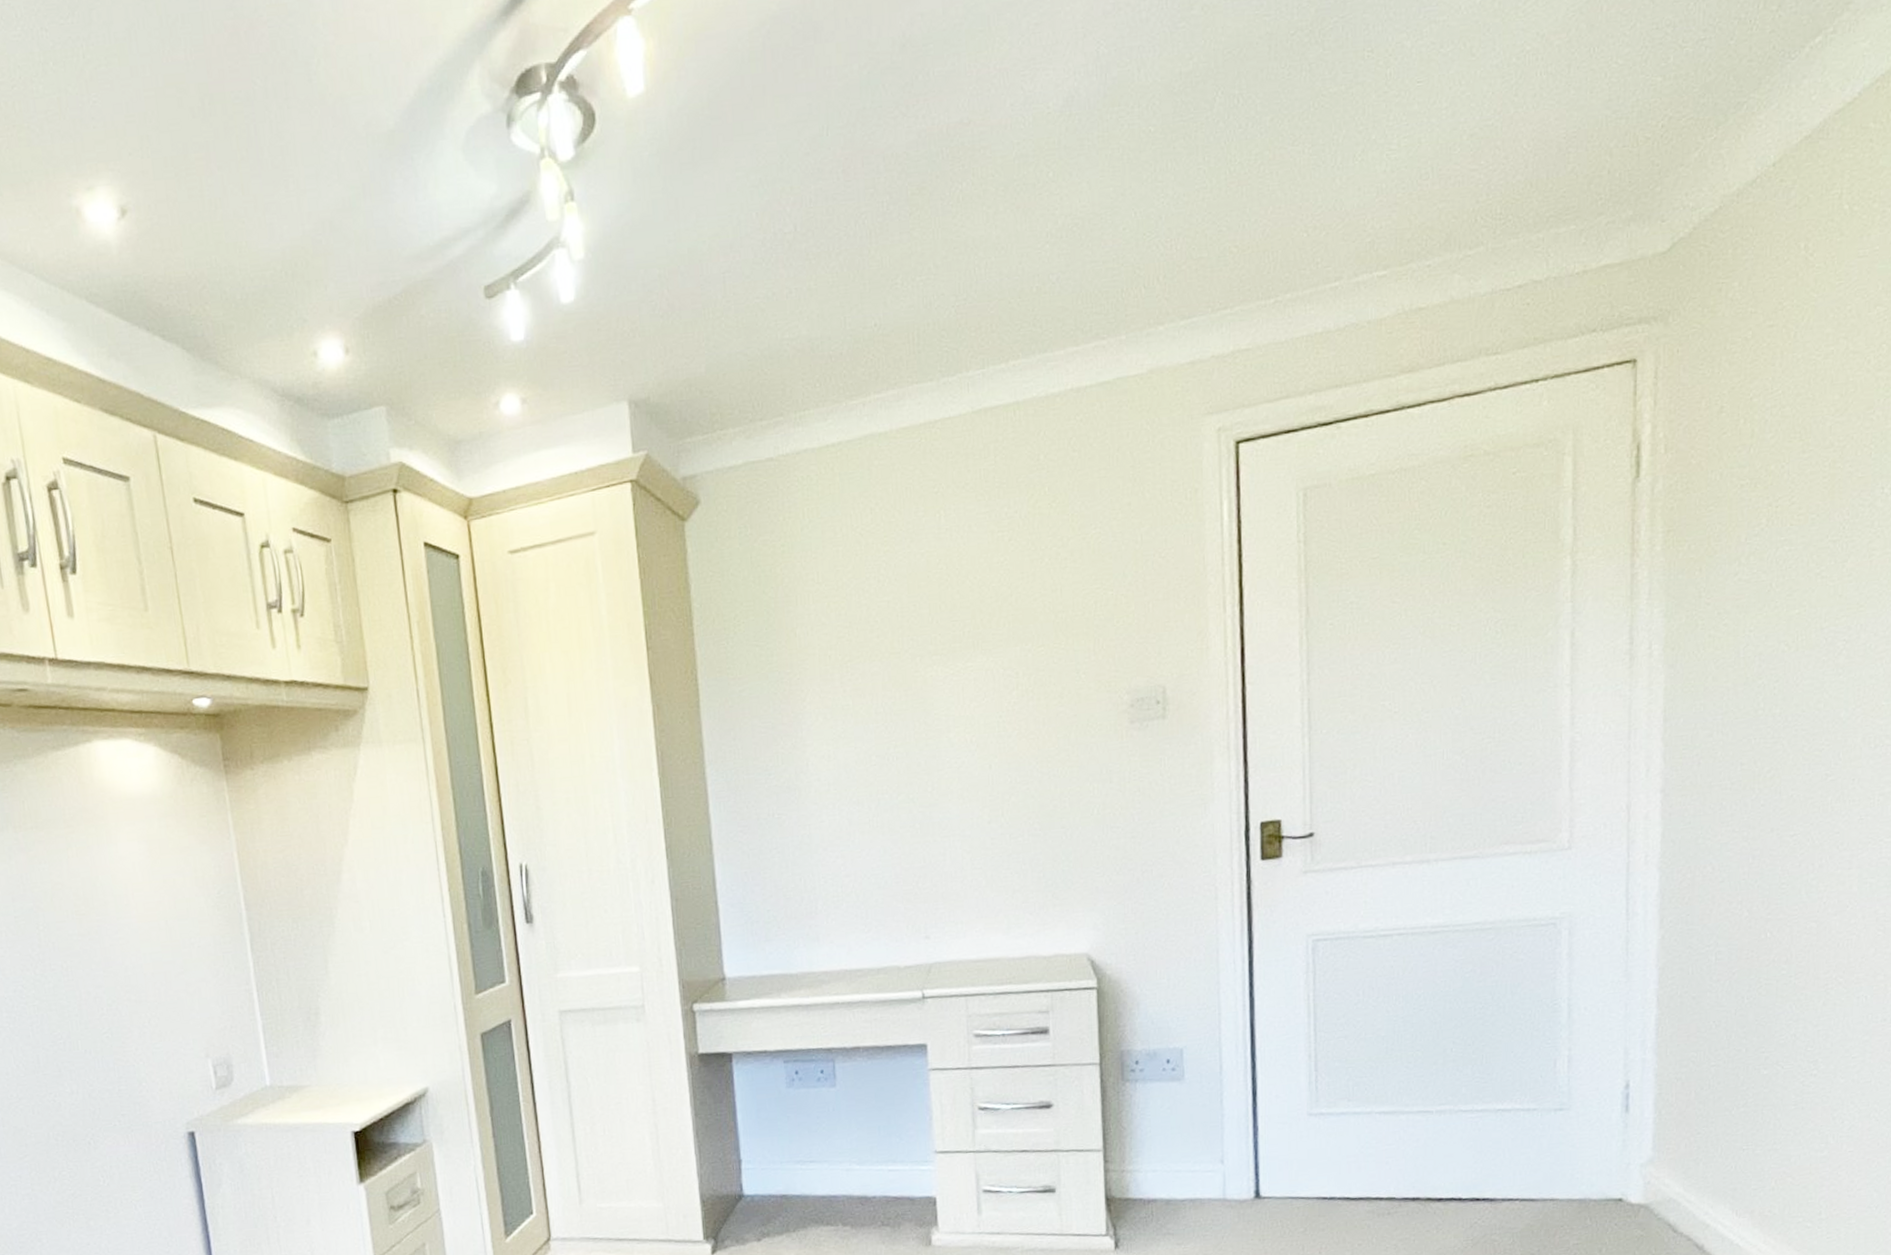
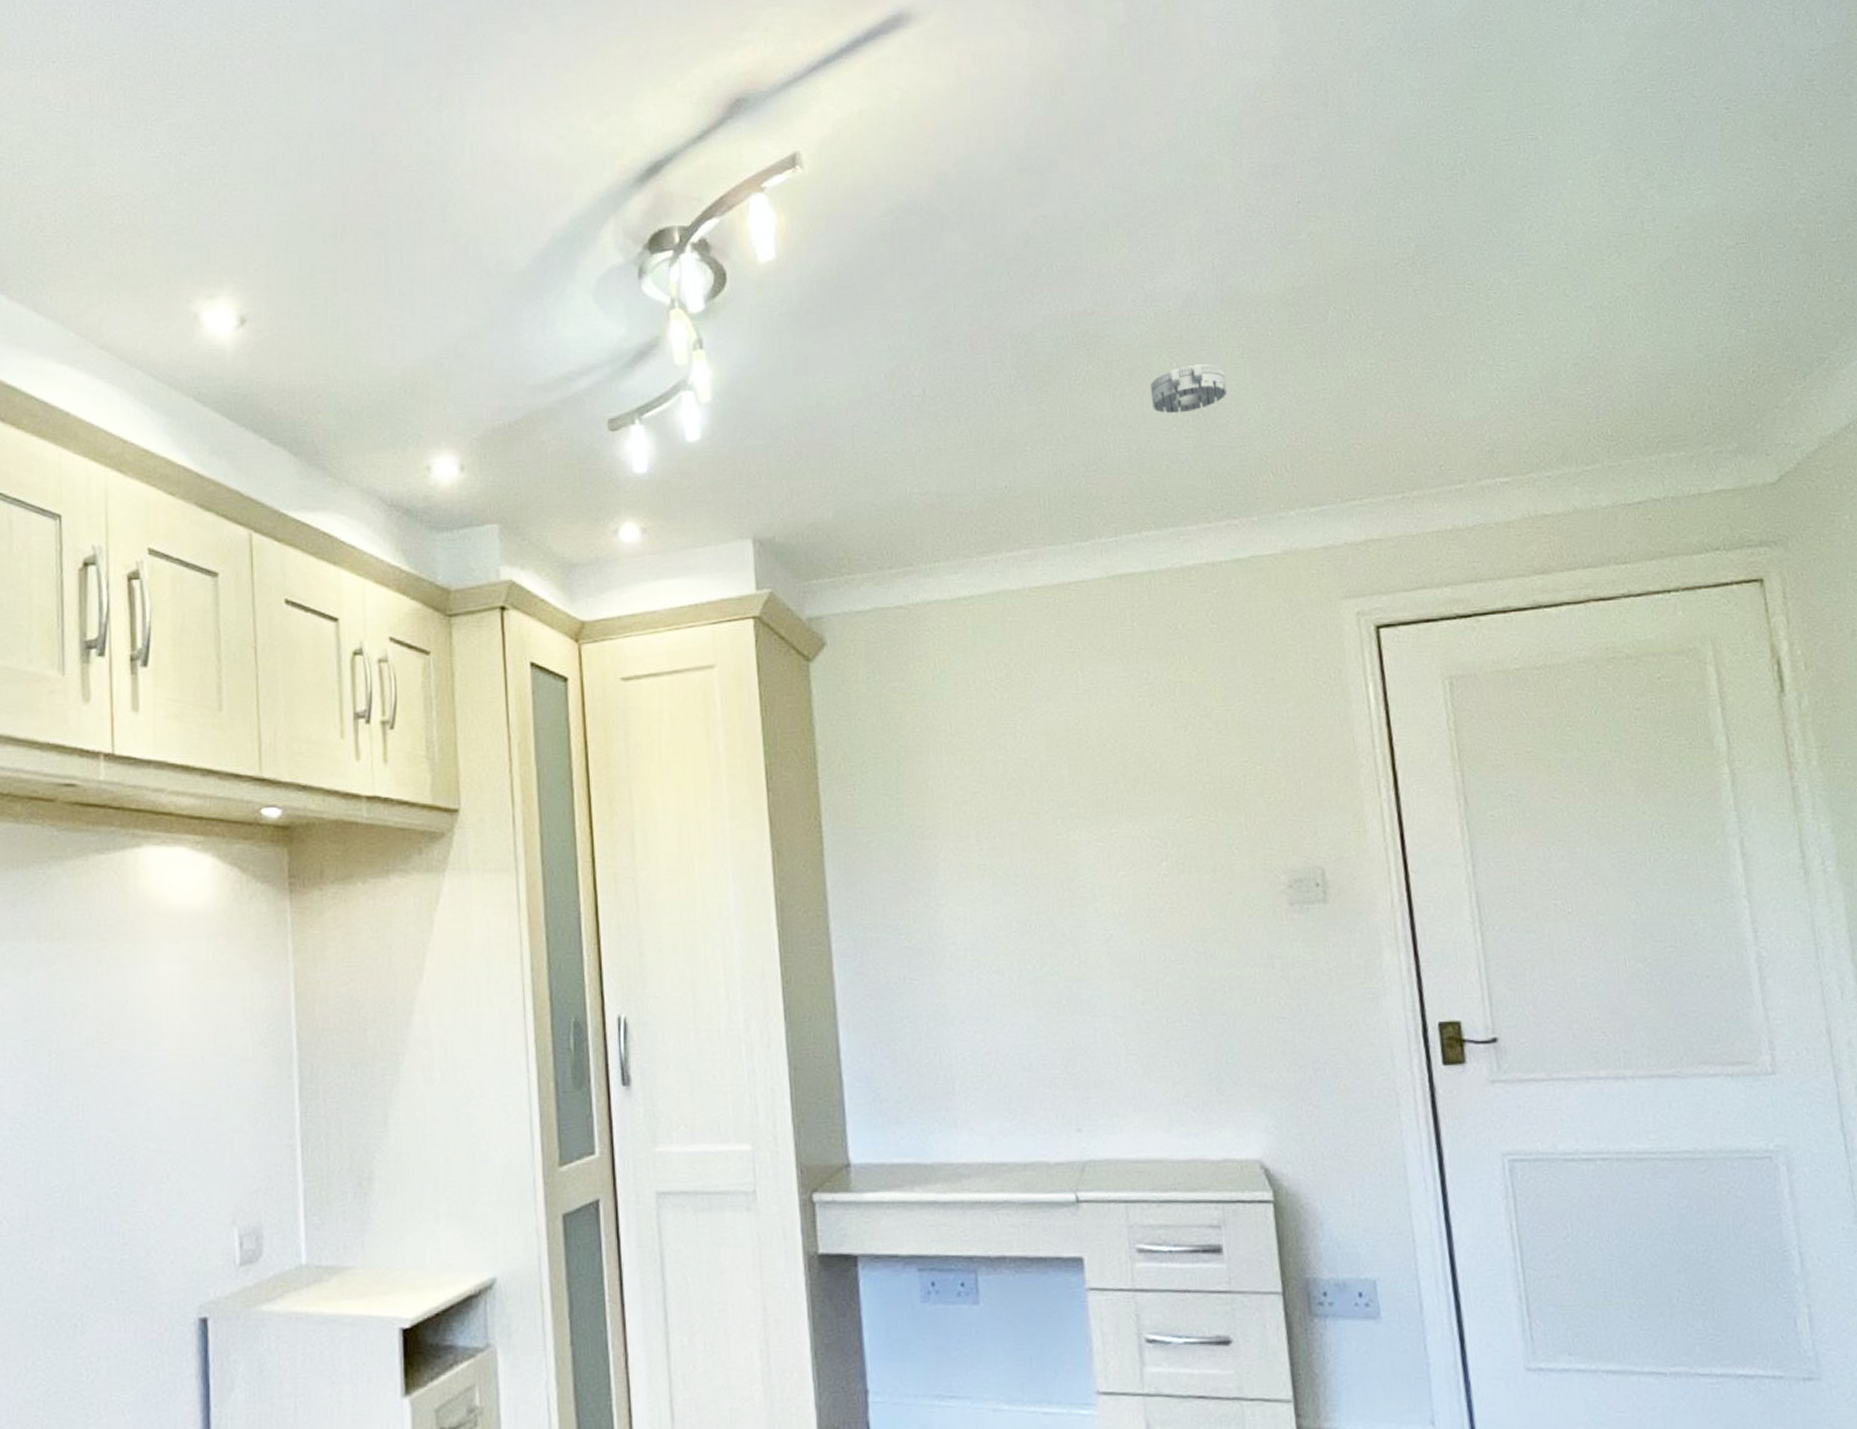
smoke detector: none [1024,170,1104,231] -> present [1150,363,1228,414]

